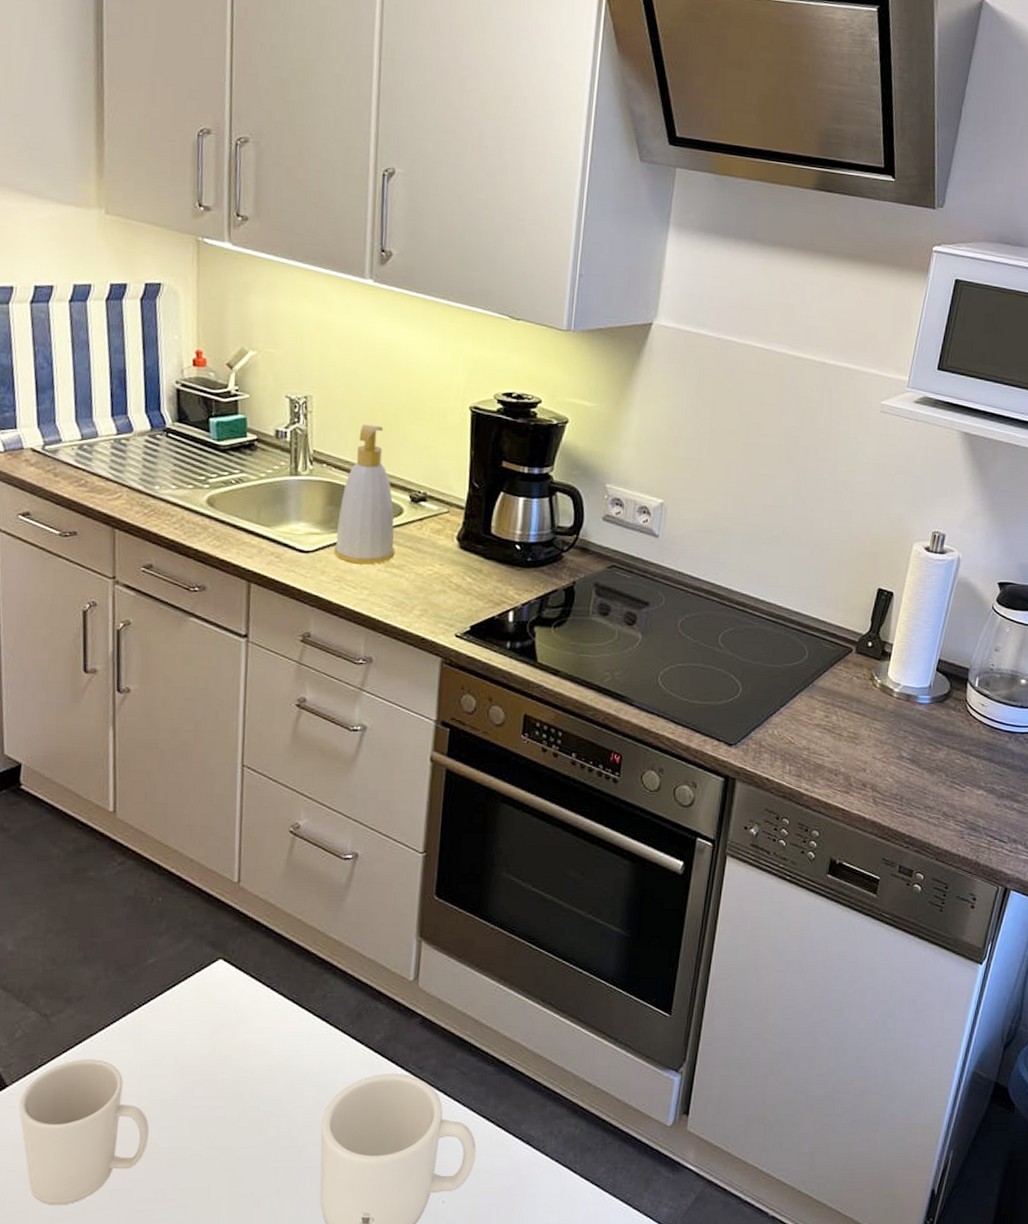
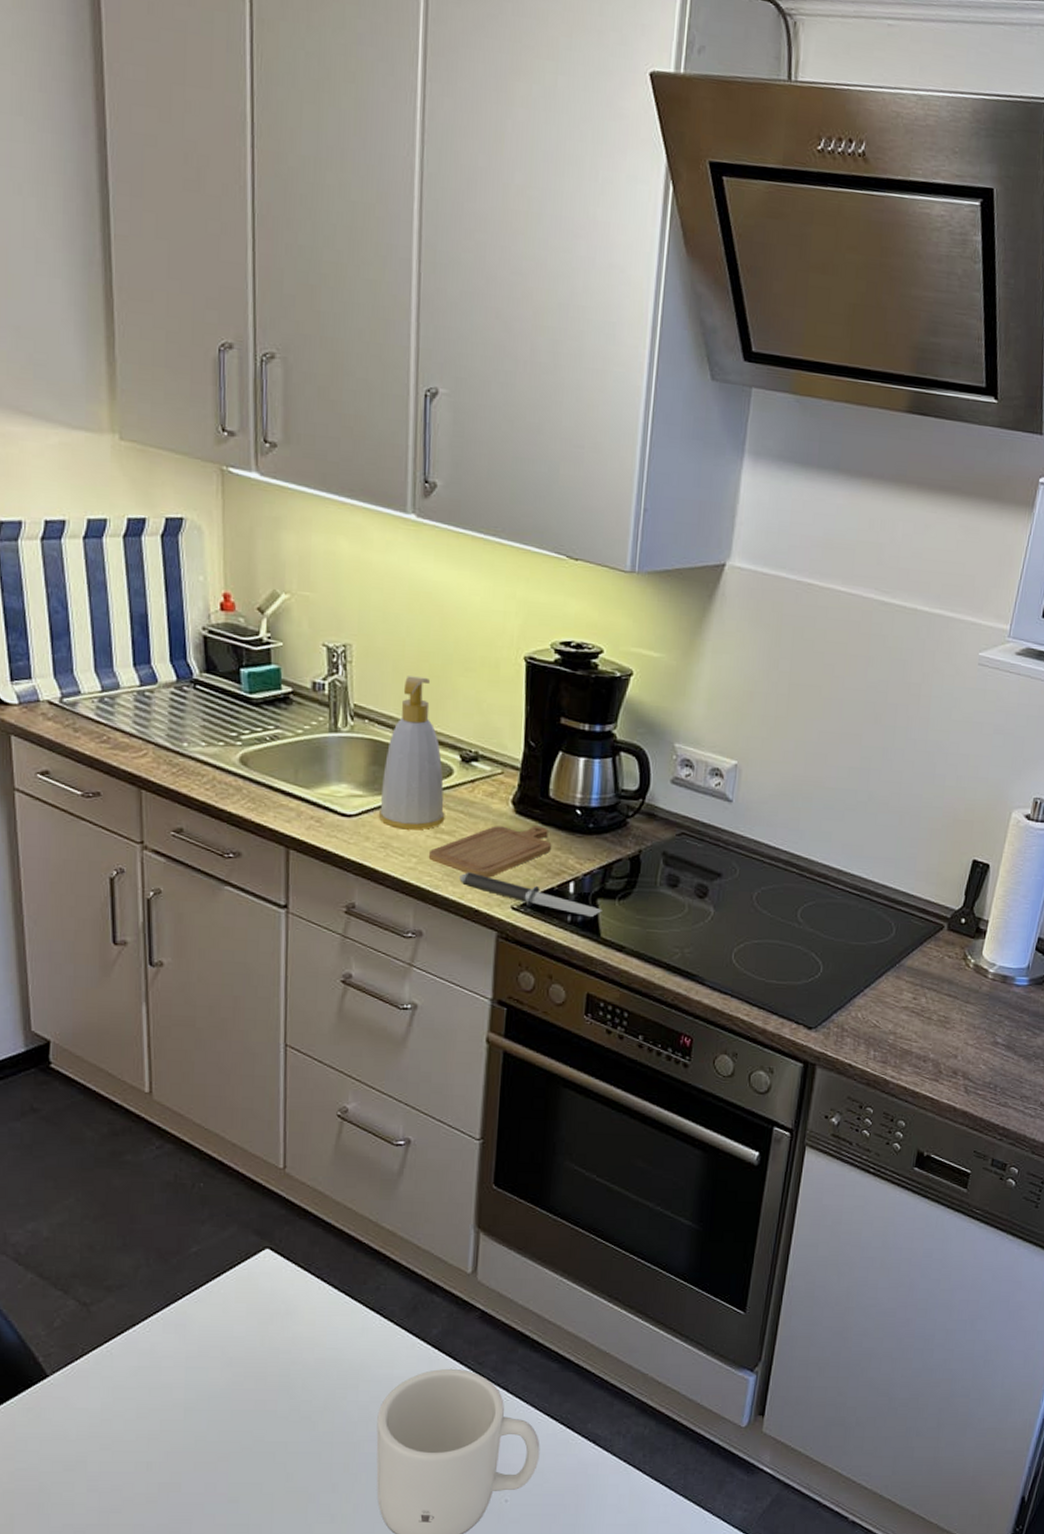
mug: present [18,1059,150,1205] -> none [60,1349,198,1498]
chopping board: none [380,560,493,608] -> present [429,826,552,878]
knife: none [407,603,539,643] -> present [459,872,602,917]

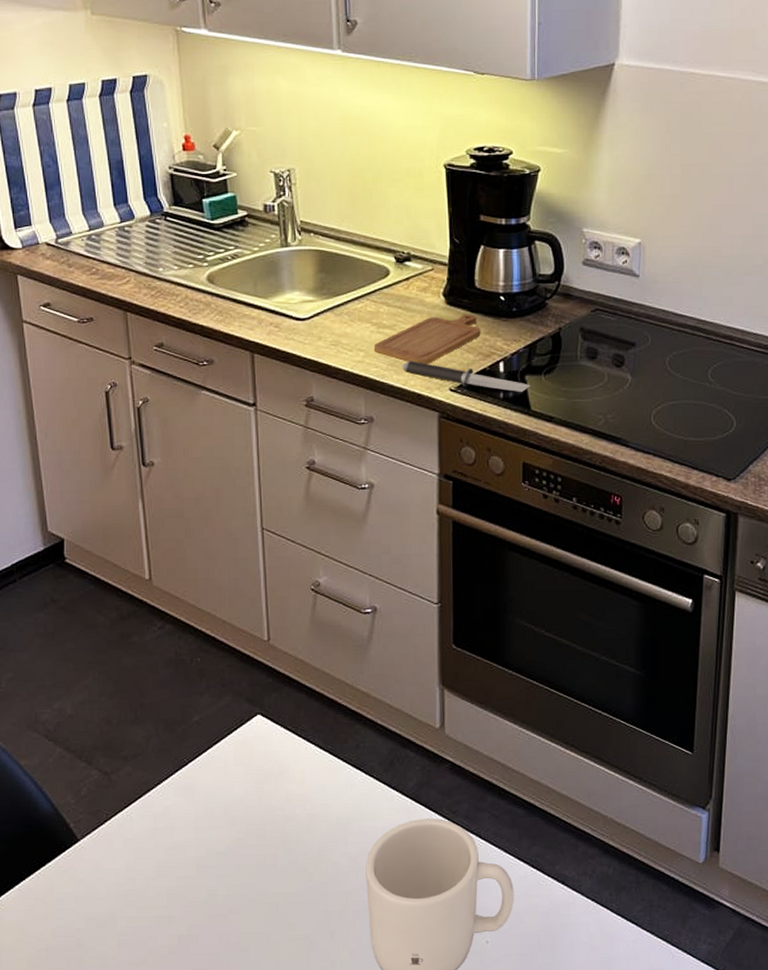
soap bottle: present [378,676,445,830] -> none [327,191,386,327]

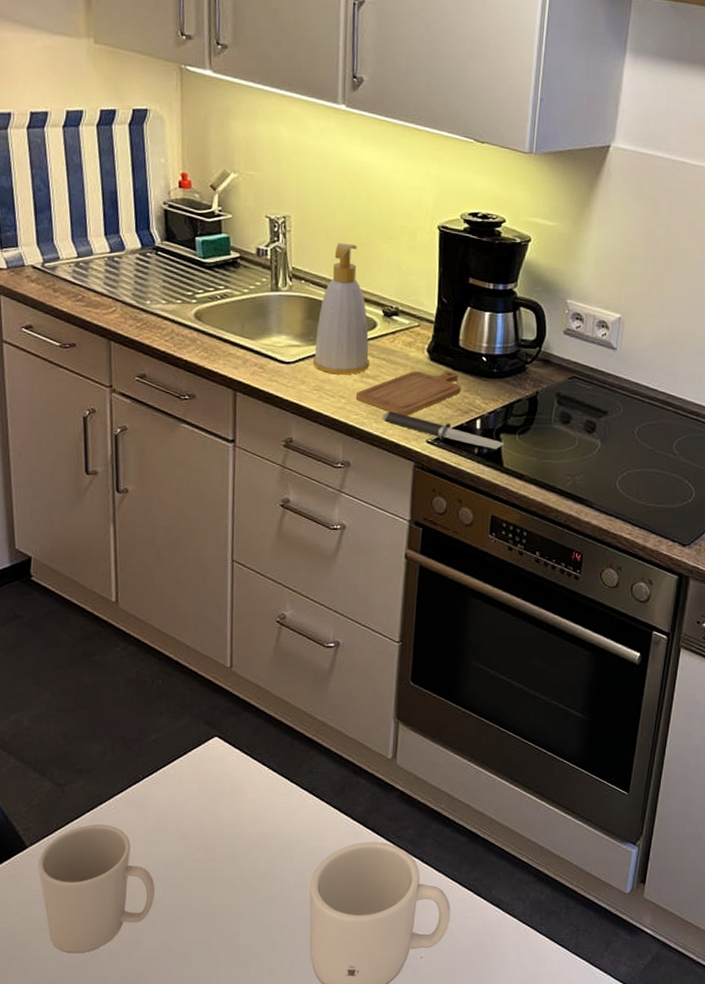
mug: none [90,813,209,951] -> present [37,824,156,954]
soap bottle: none [327,191,386,327] -> present [312,243,370,375]

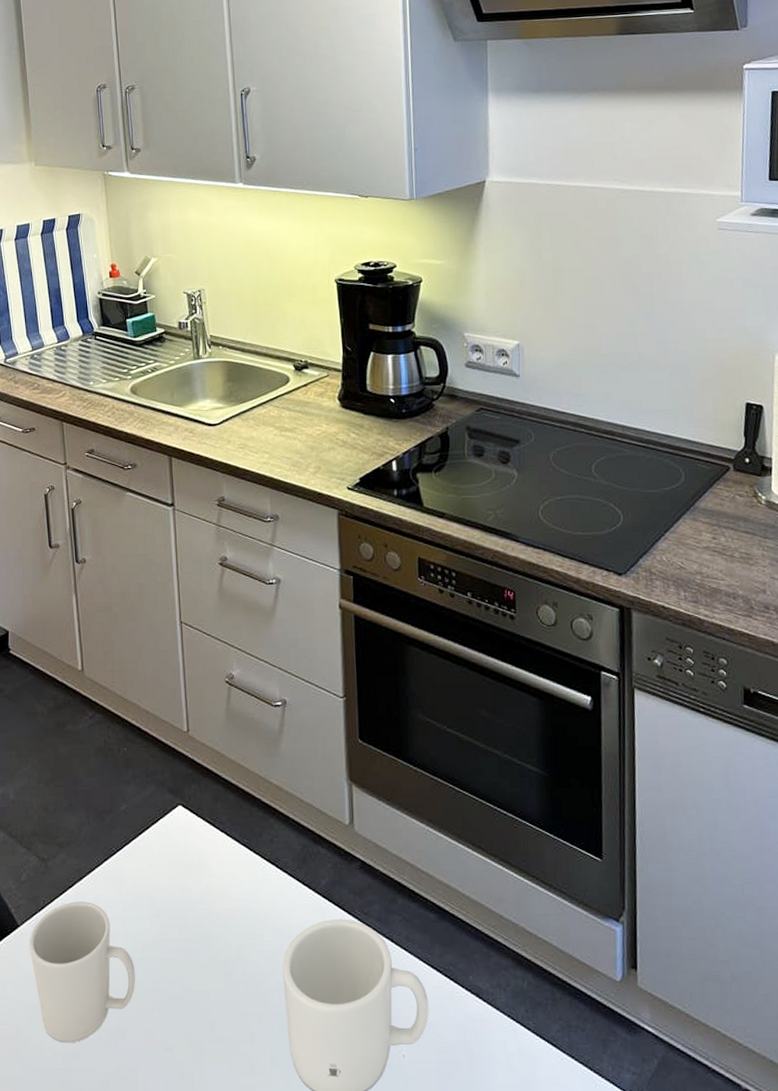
soap bottle: present [312,243,370,375] -> none [235,307,287,431]
chopping board: present [356,371,461,416] -> none [278,416,374,465]
knife: present [382,411,505,449] -> none [303,461,422,489]

